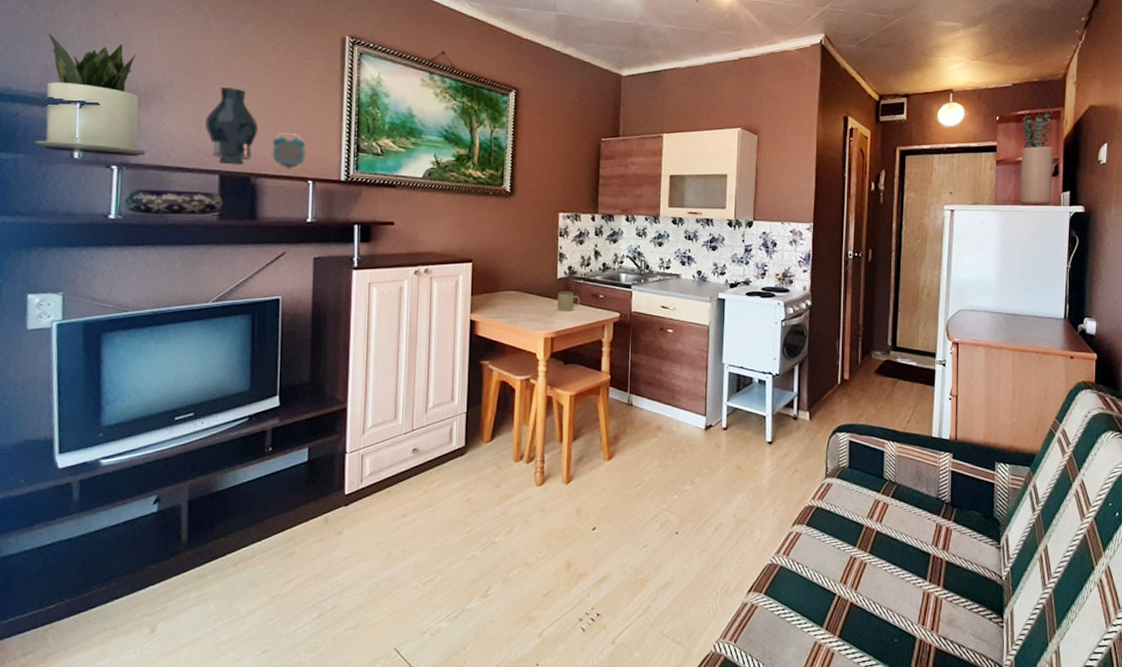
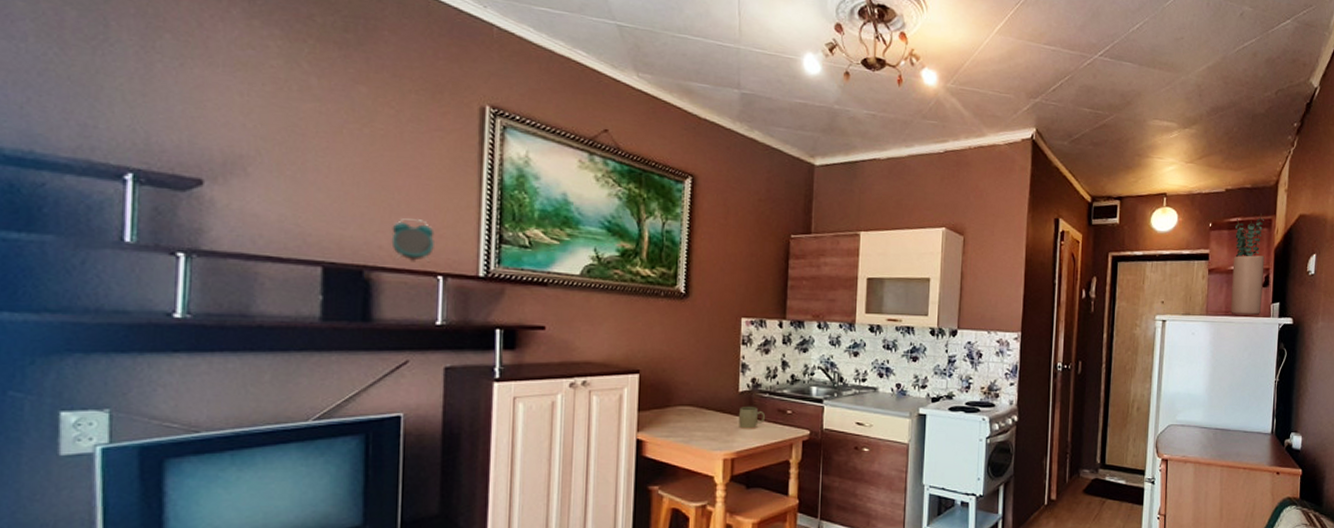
planter: present [35,34,147,157] -> none [69,84,226,243]
decorative bowl: present [123,188,224,216] -> none [193,281,328,316]
vase: present [204,87,259,166] -> none [303,160,374,256]

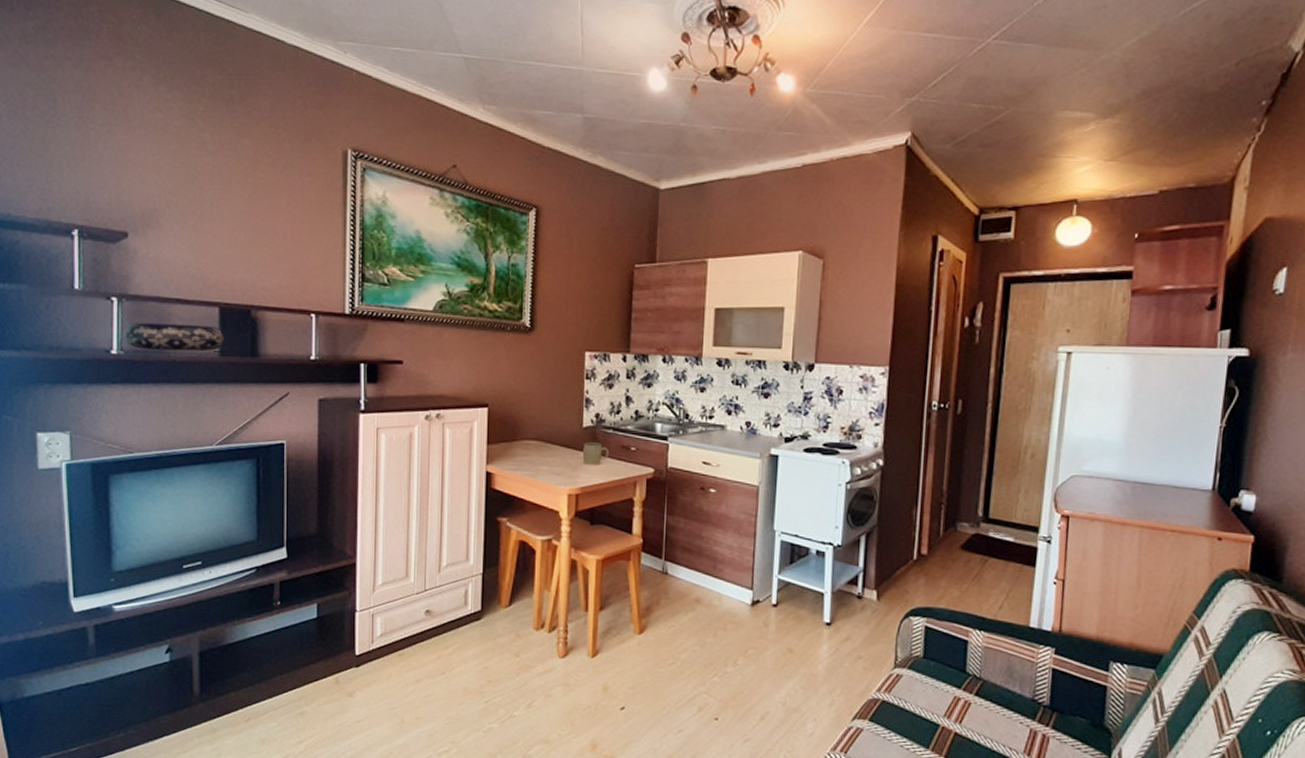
decorative bowl: none [193,281,328,316] -> present [124,322,225,352]
alarm clock: present [391,218,435,263] -> none [273,261,307,302]
vase: present [1231,213,1265,316] -> none [1161,219,1213,346]

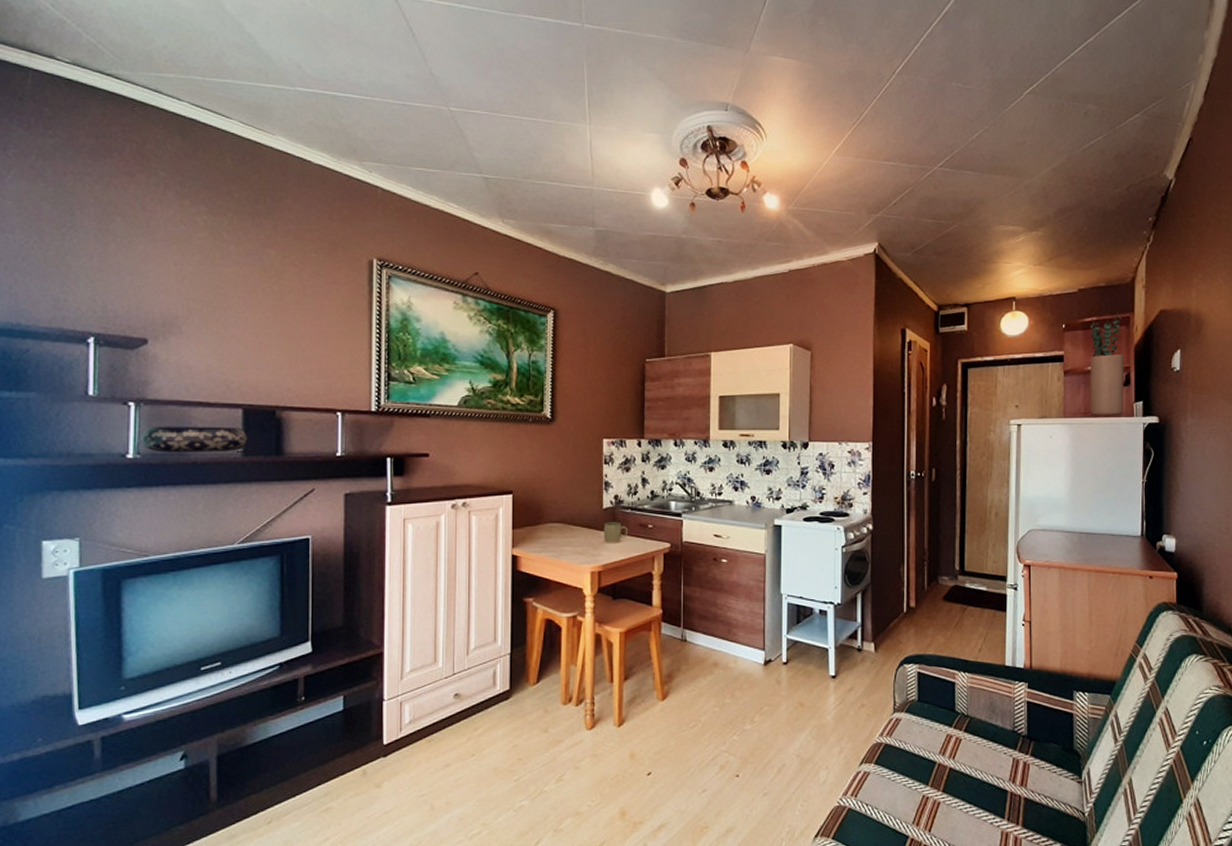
vase: none [1161,219,1213,346] -> present [1090,311,1124,416]

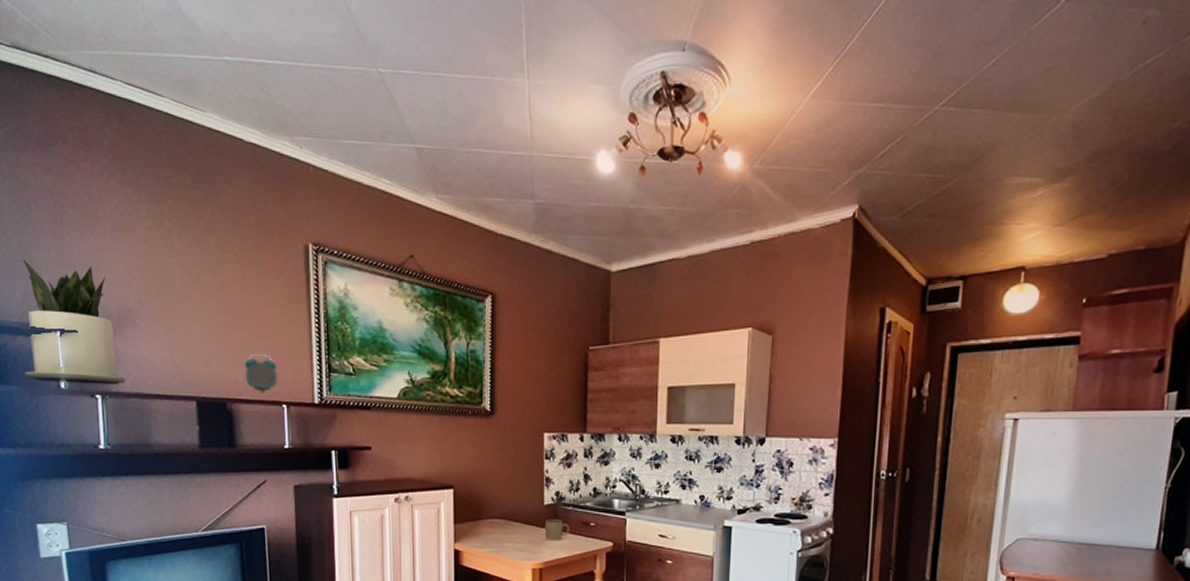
planter: none [47,265,166,392] -> present [23,260,127,385]
decorative bowl: present [141,426,248,452] -> none [110,418,203,444]
alarm clock: none [298,363,333,401] -> present [244,355,278,393]
vase: present [1090,311,1124,416] -> none [1107,281,1162,409]

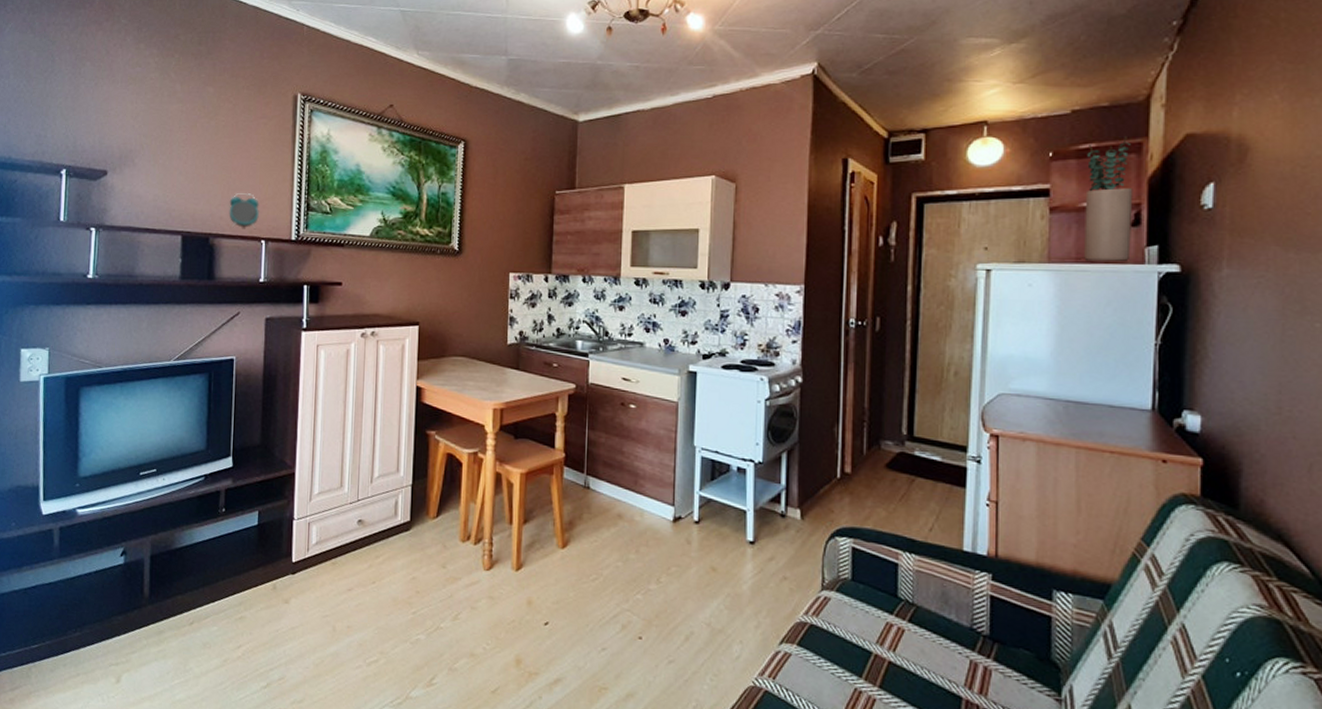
planter: present [23,260,127,385] -> none [29,105,120,219]
mug: present [544,518,570,541] -> none [506,358,533,381]
vase: none [1107,281,1162,409] -> present [1084,136,1133,263]

